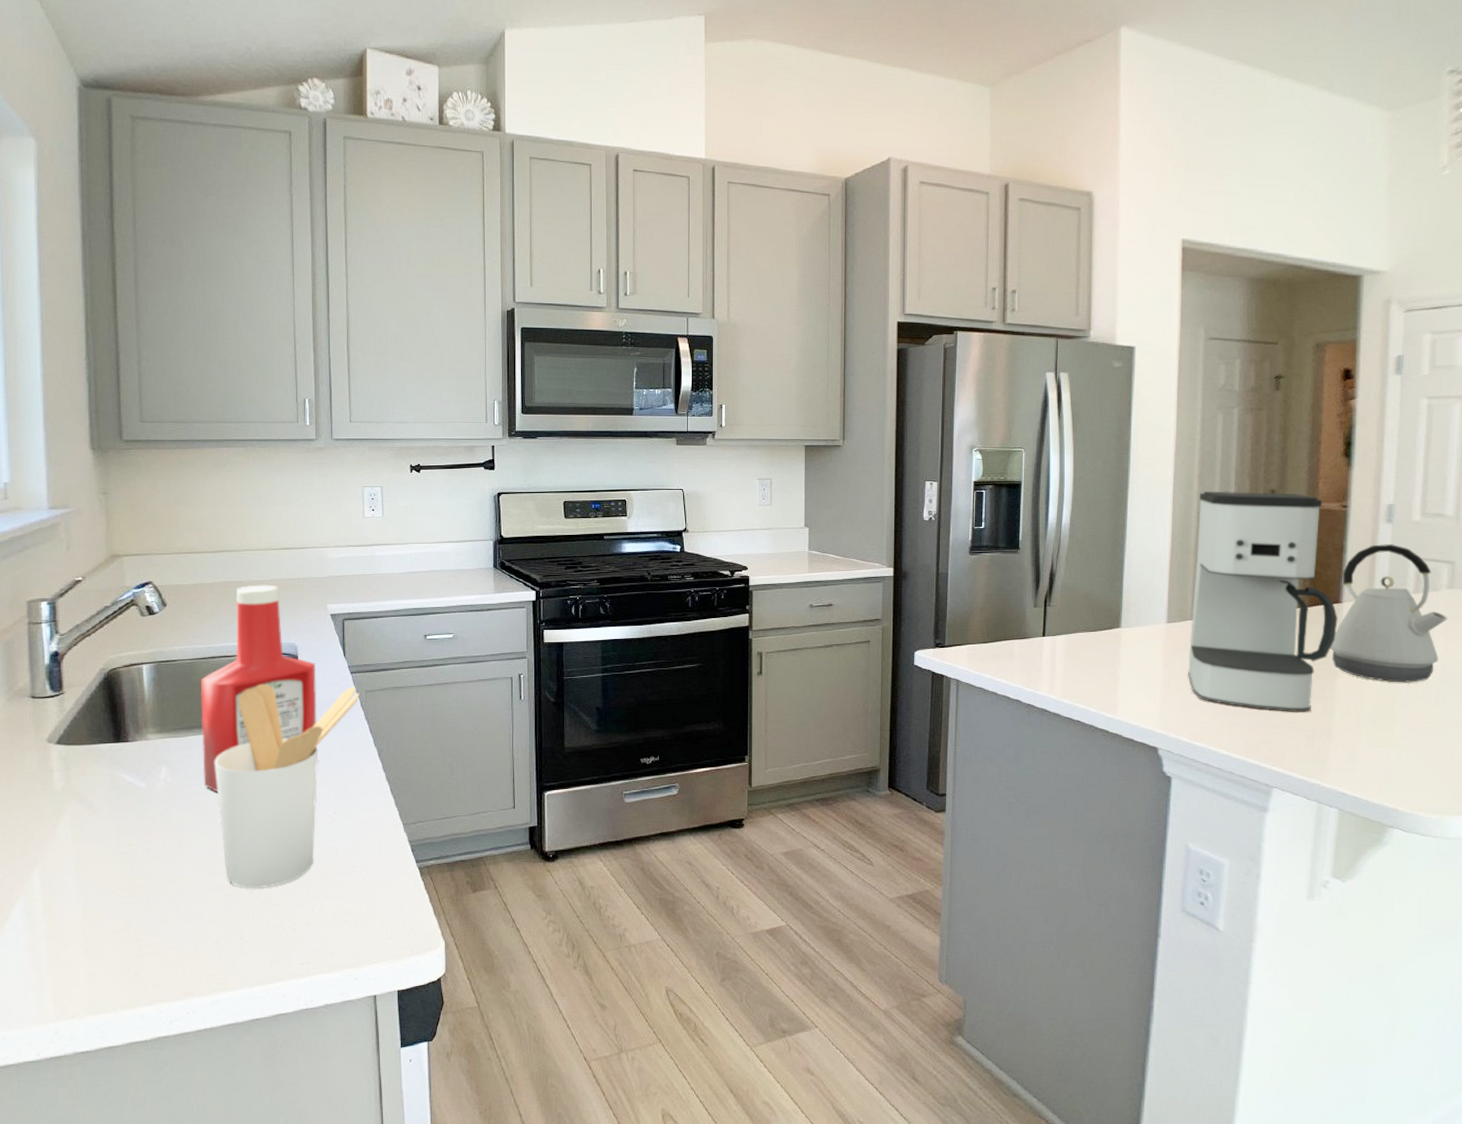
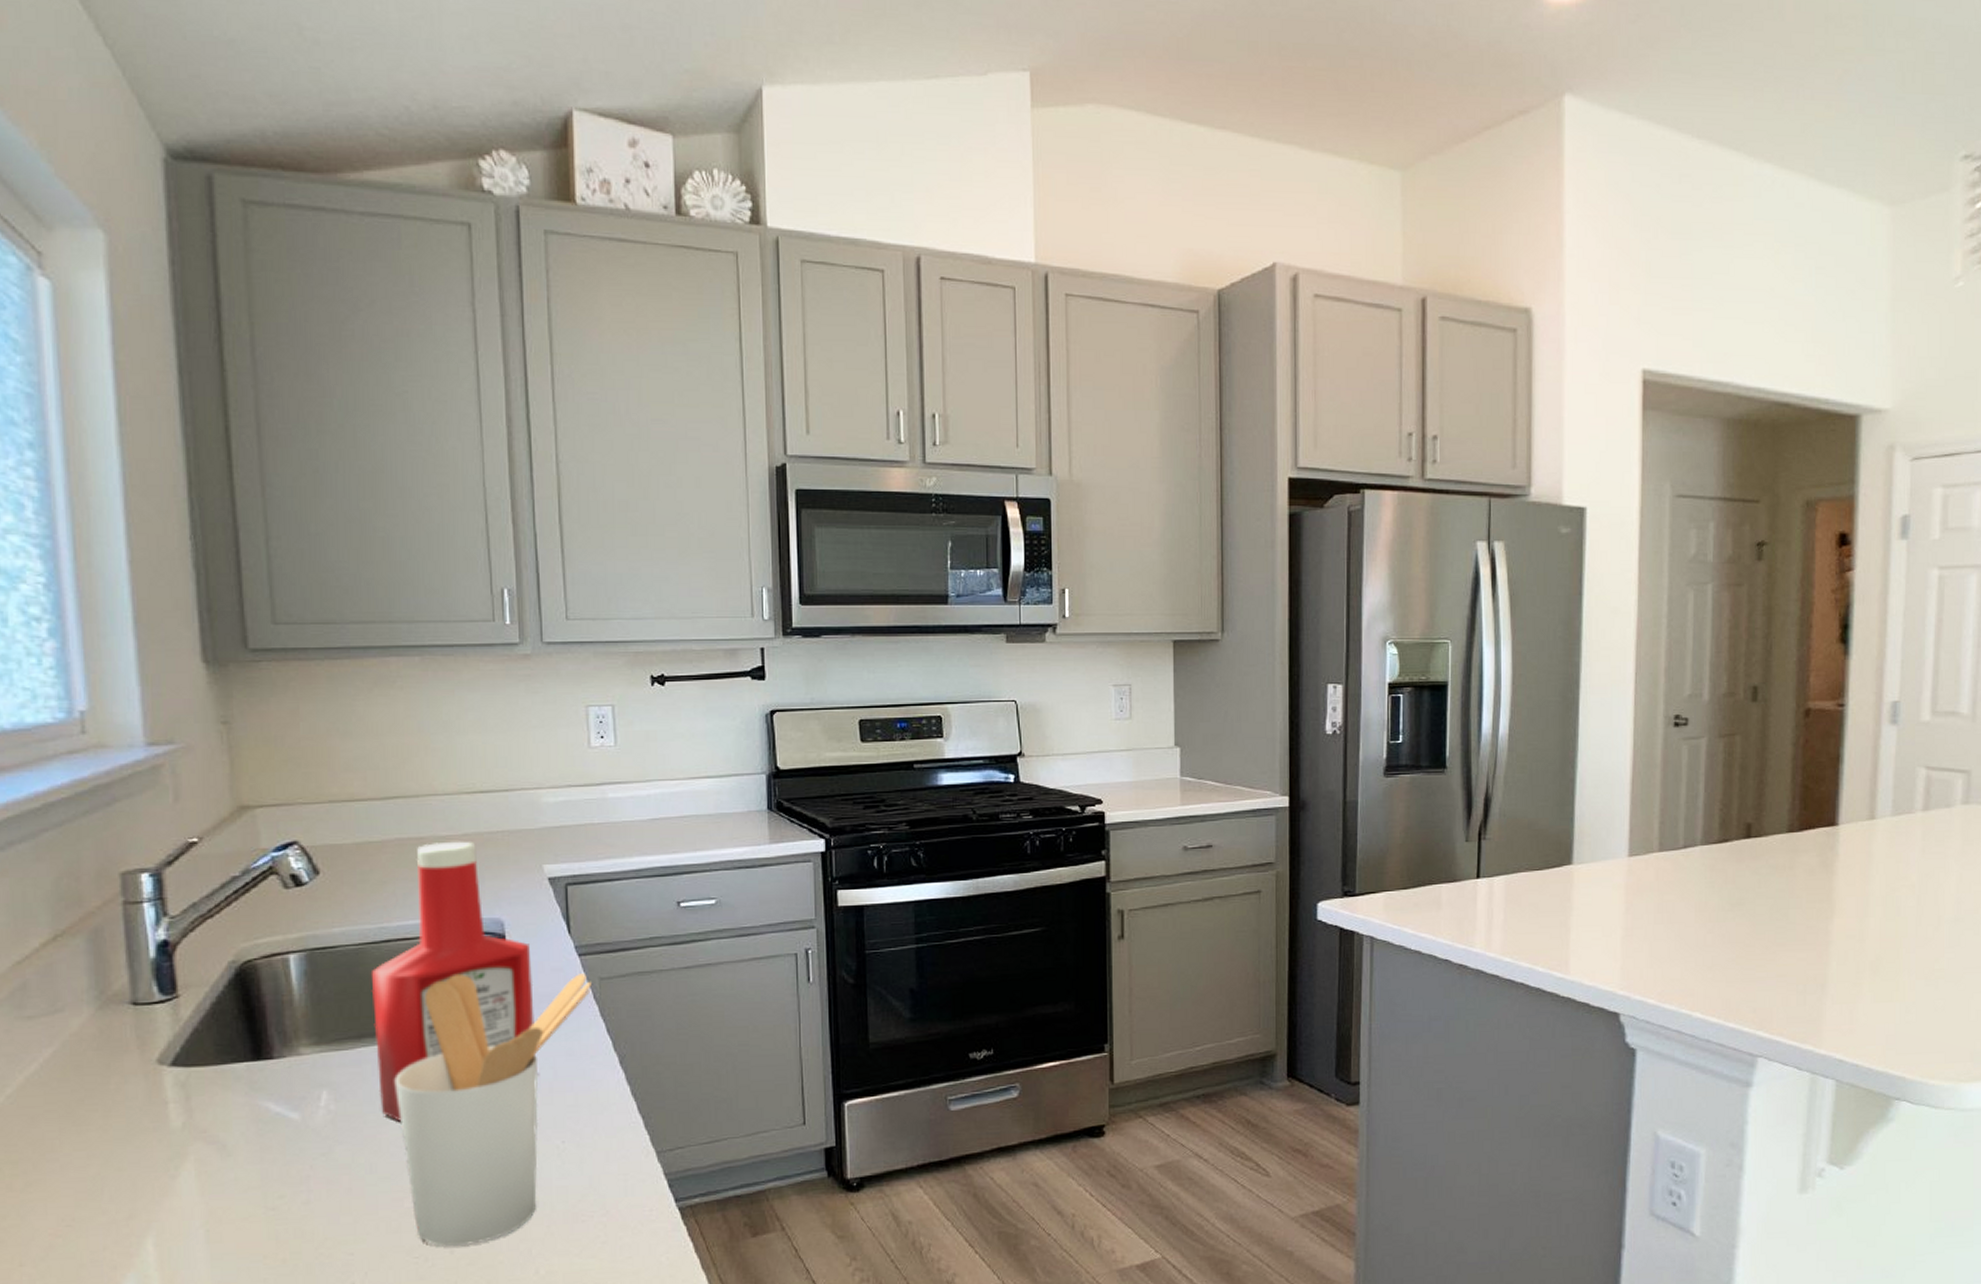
coffee maker: present [1187,491,1338,712] -> none [1654,688,1833,963]
kettle: present [1329,544,1448,683] -> none [1824,751,1963,922]

